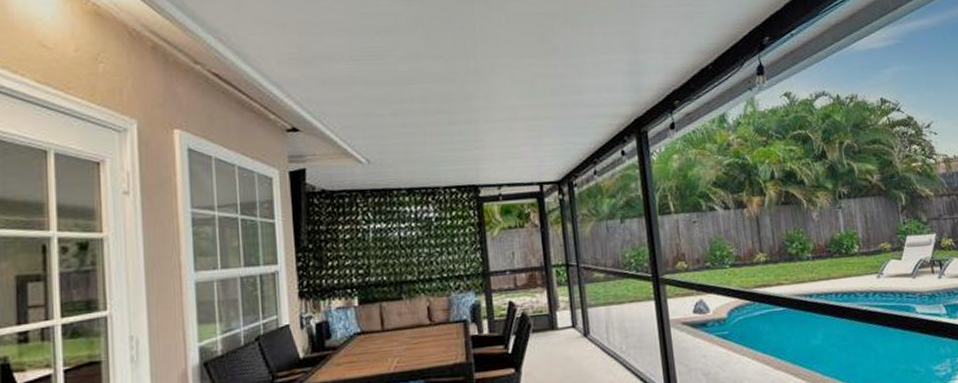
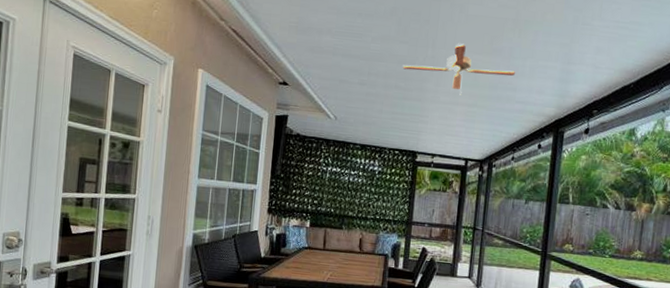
ceiling fan: none [441,48,578,109] -> present [402,43,516,95]

